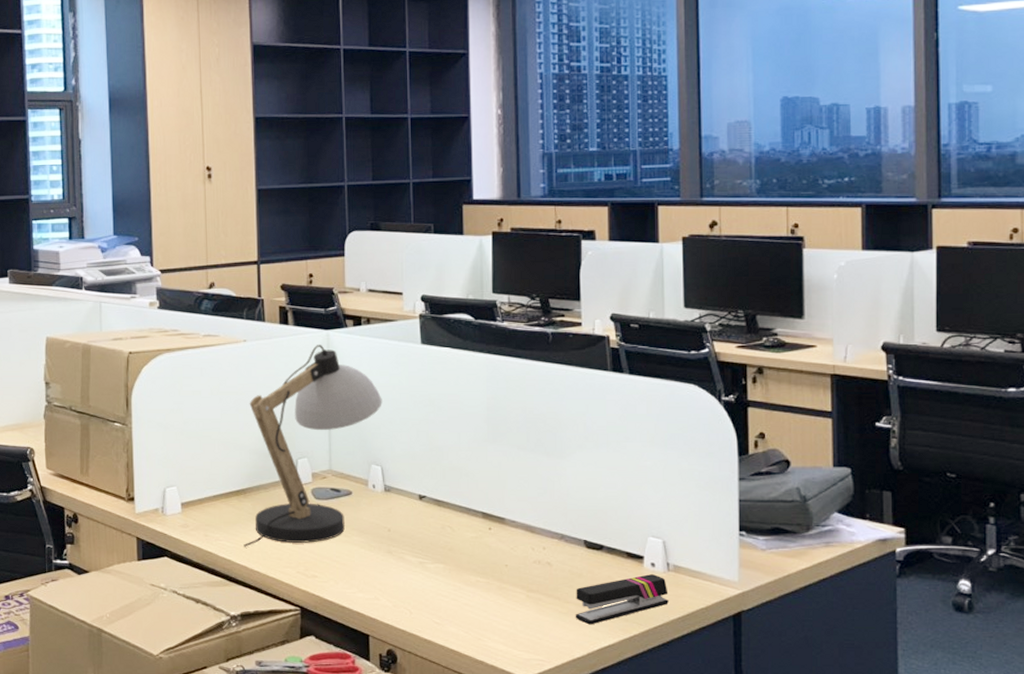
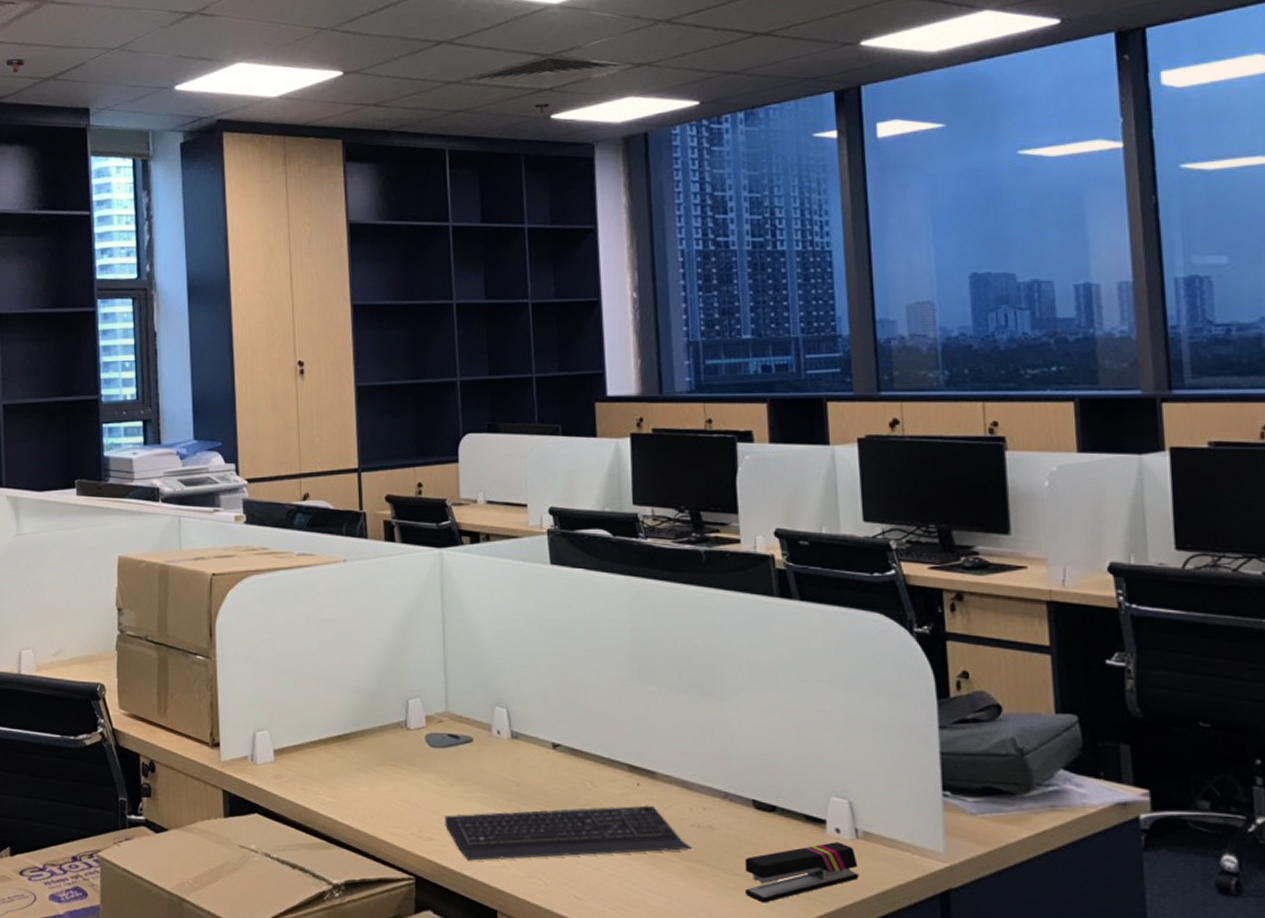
desk lamp: present [244,345,382,548] -> none [347,565,507,803]
keyboard: none [327,546,534,594] -> present [444,805,693,861]

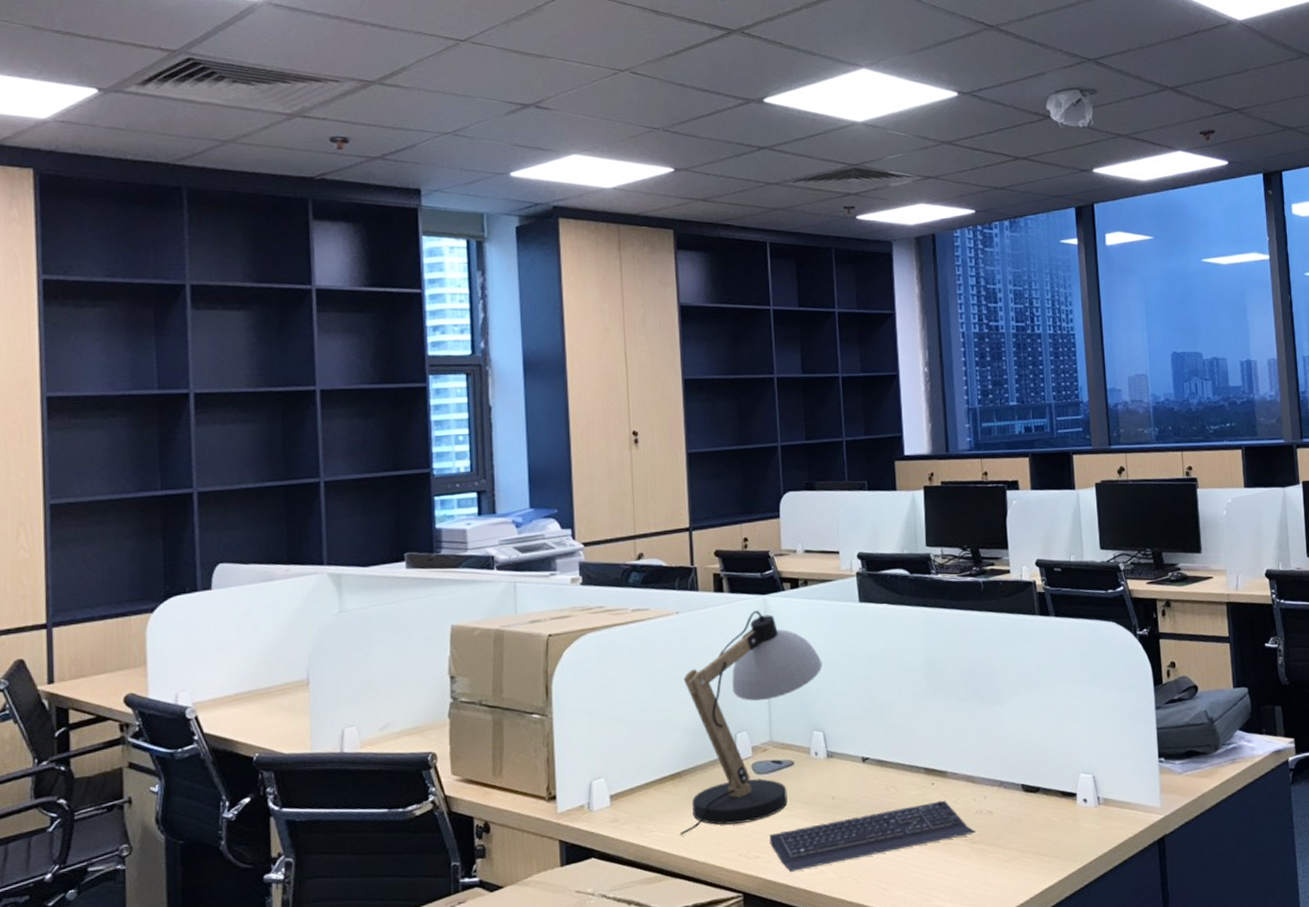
desk lamp: none [347,565,507,803] -> present [680,611,822,836]
stapler: present [744,842,859,903] -> none [1016,810,1101,869]

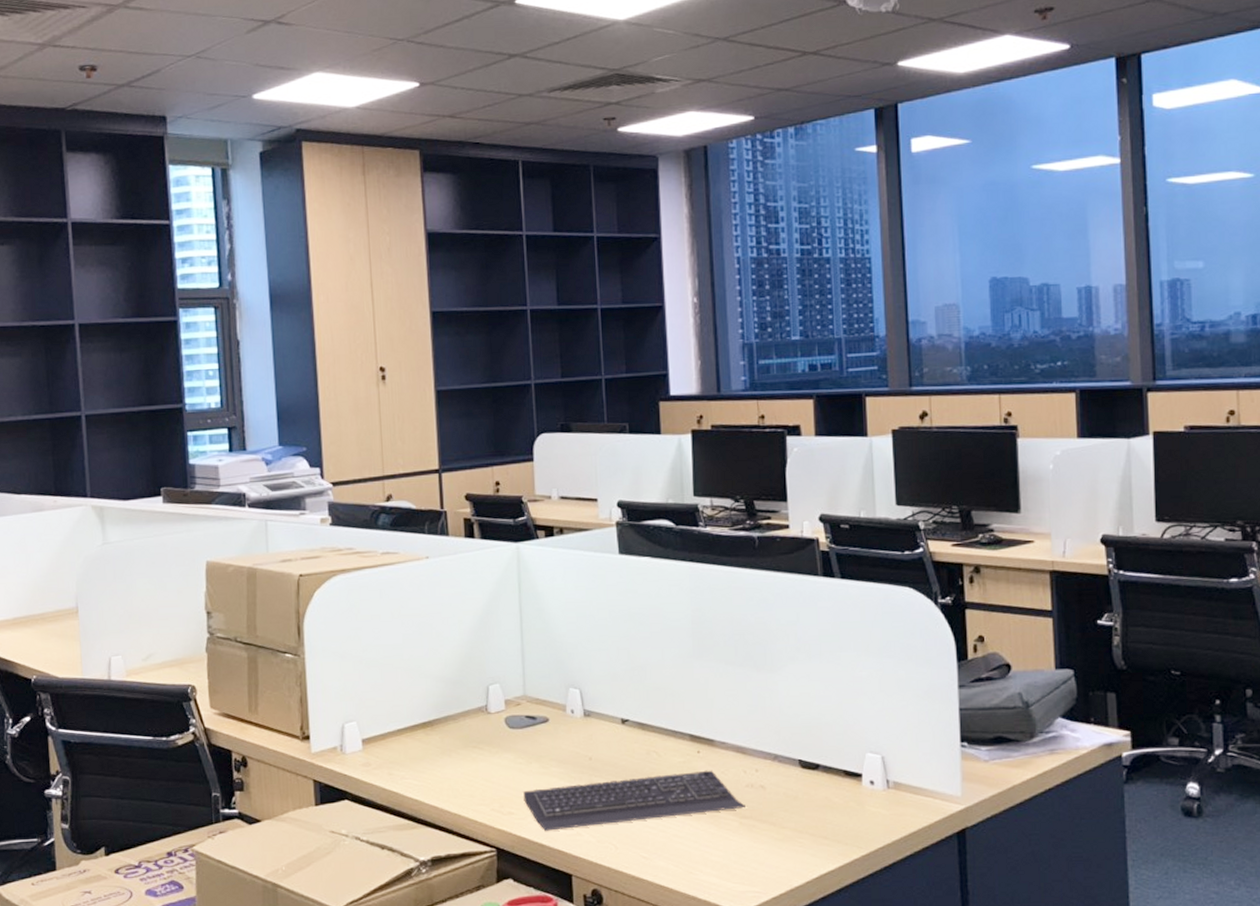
desk lamp: present [680,611,822,836] -> none [432,559,579,785]

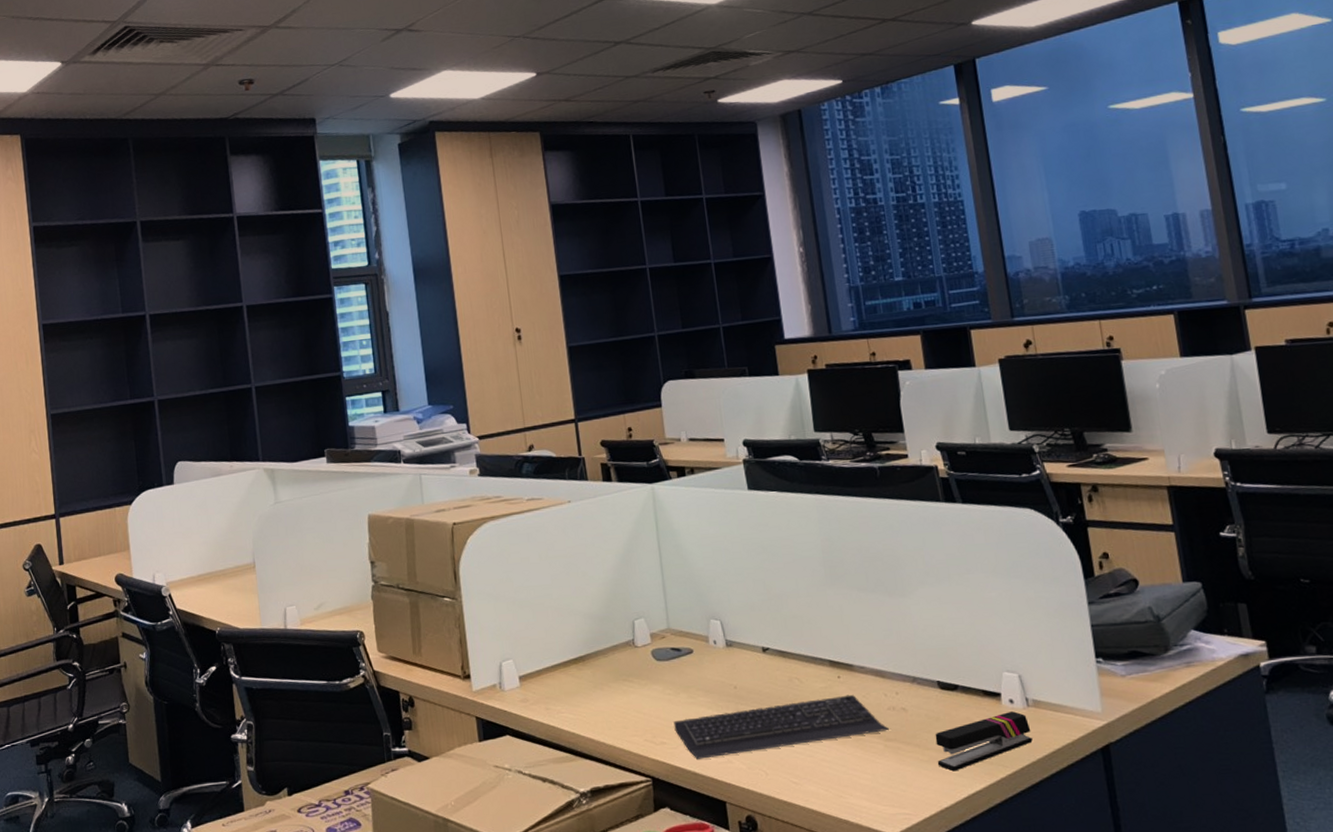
stapler: none [791,793,890,851] -> present [935,711,1033,772]

